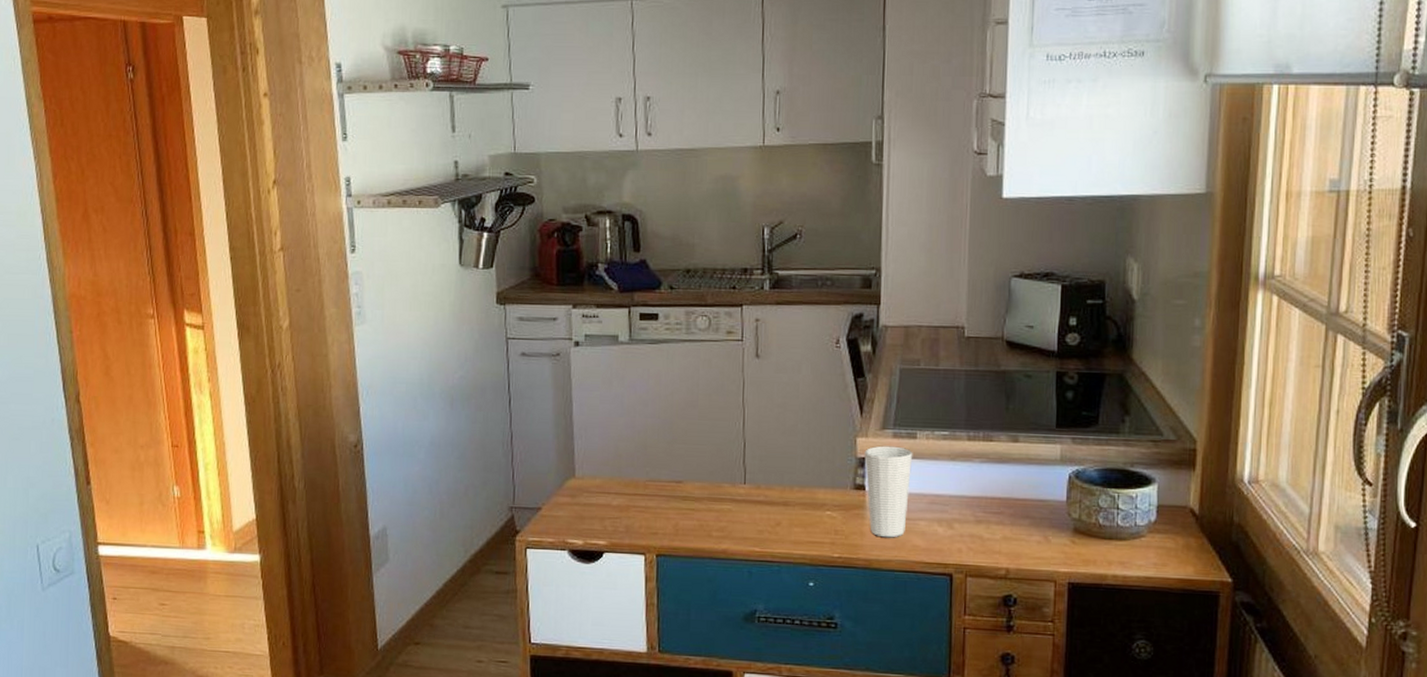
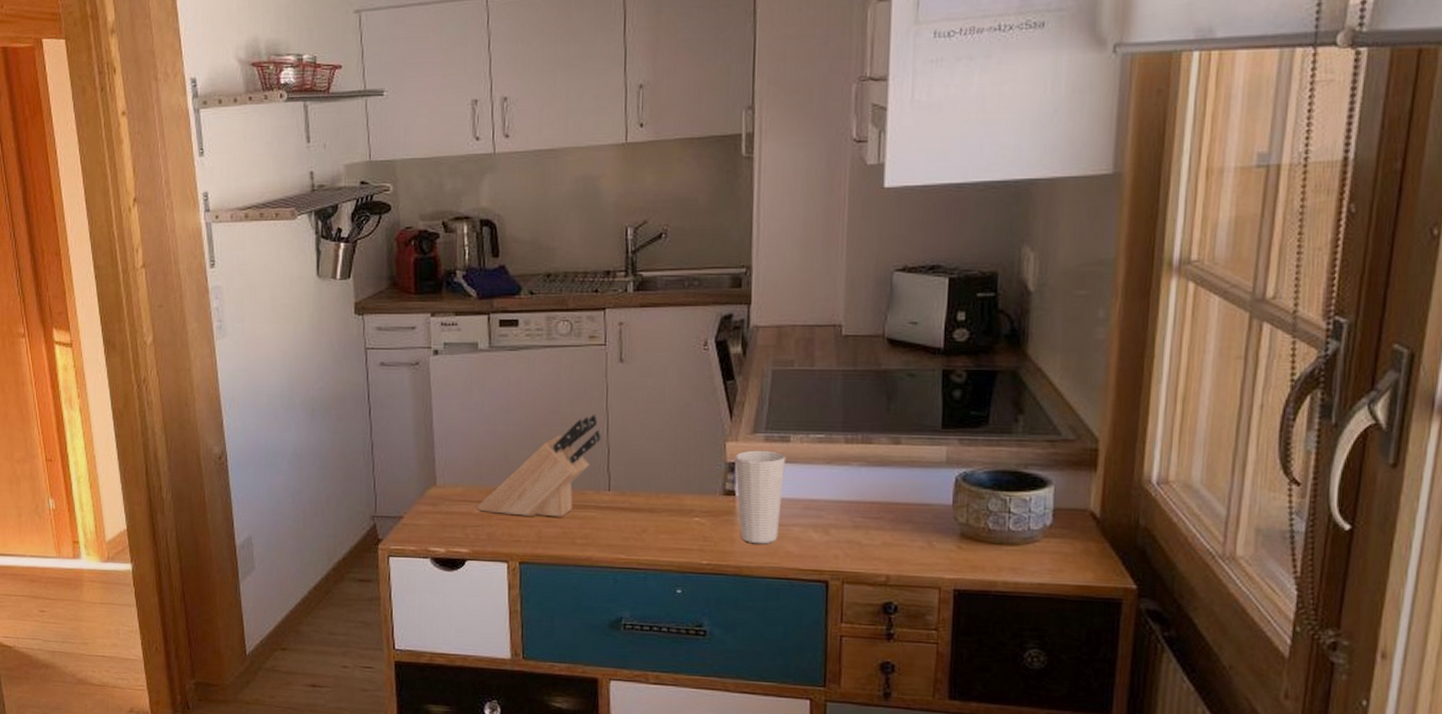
knife block: none [615,408,738,510] -> present [477,414,601,517]

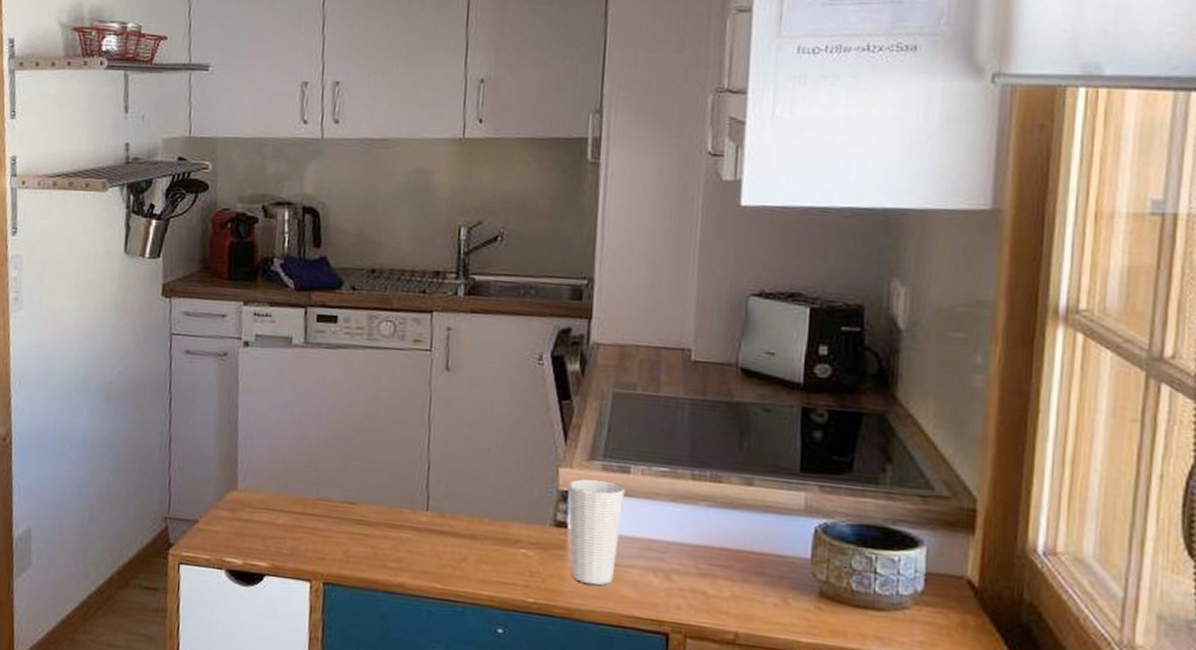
knife block: present [477,414,601,517] -> none [280,425,422,536]

